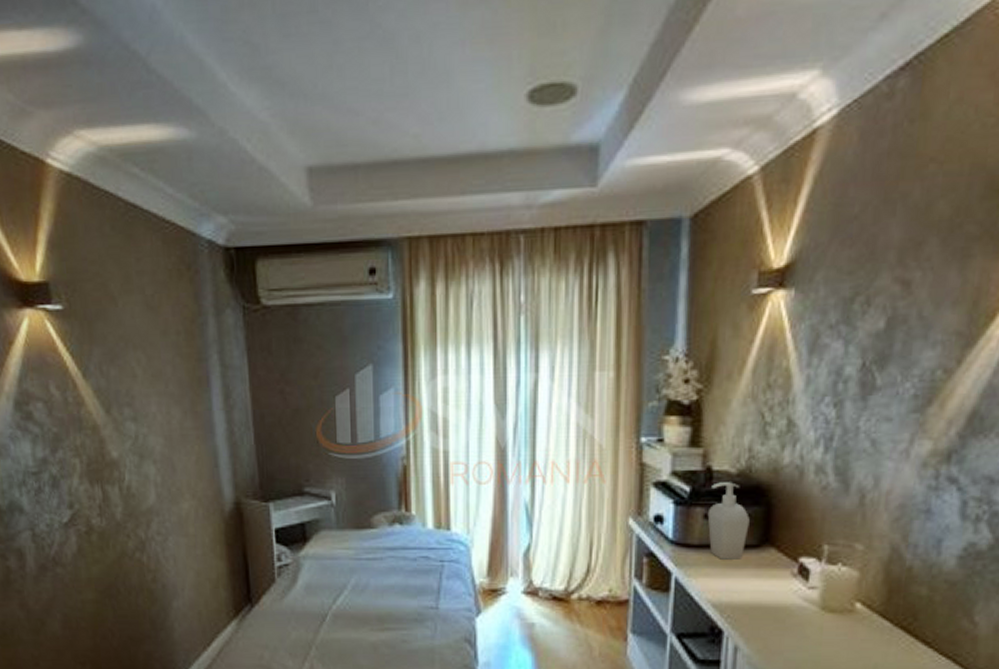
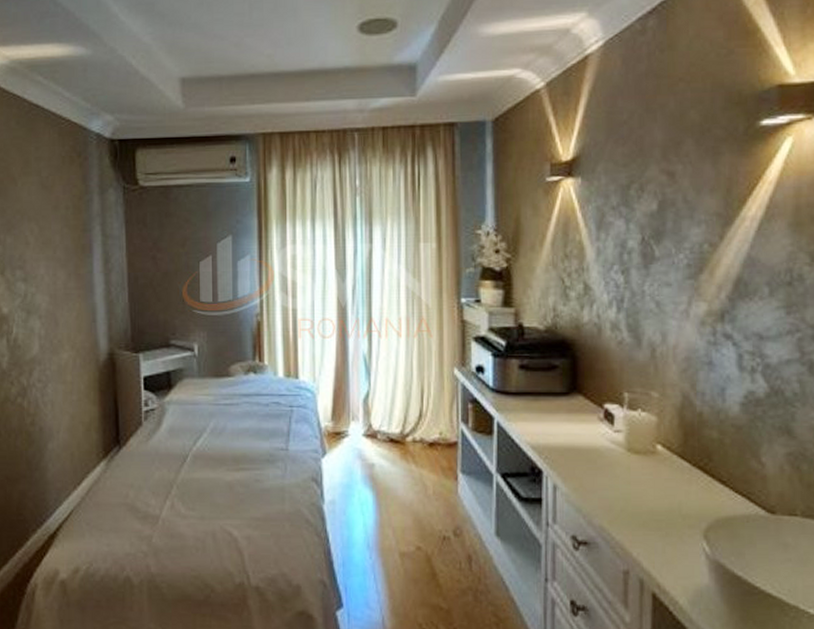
soap bottle: present [707,482,750,560] -> none [522,337,559,406]

